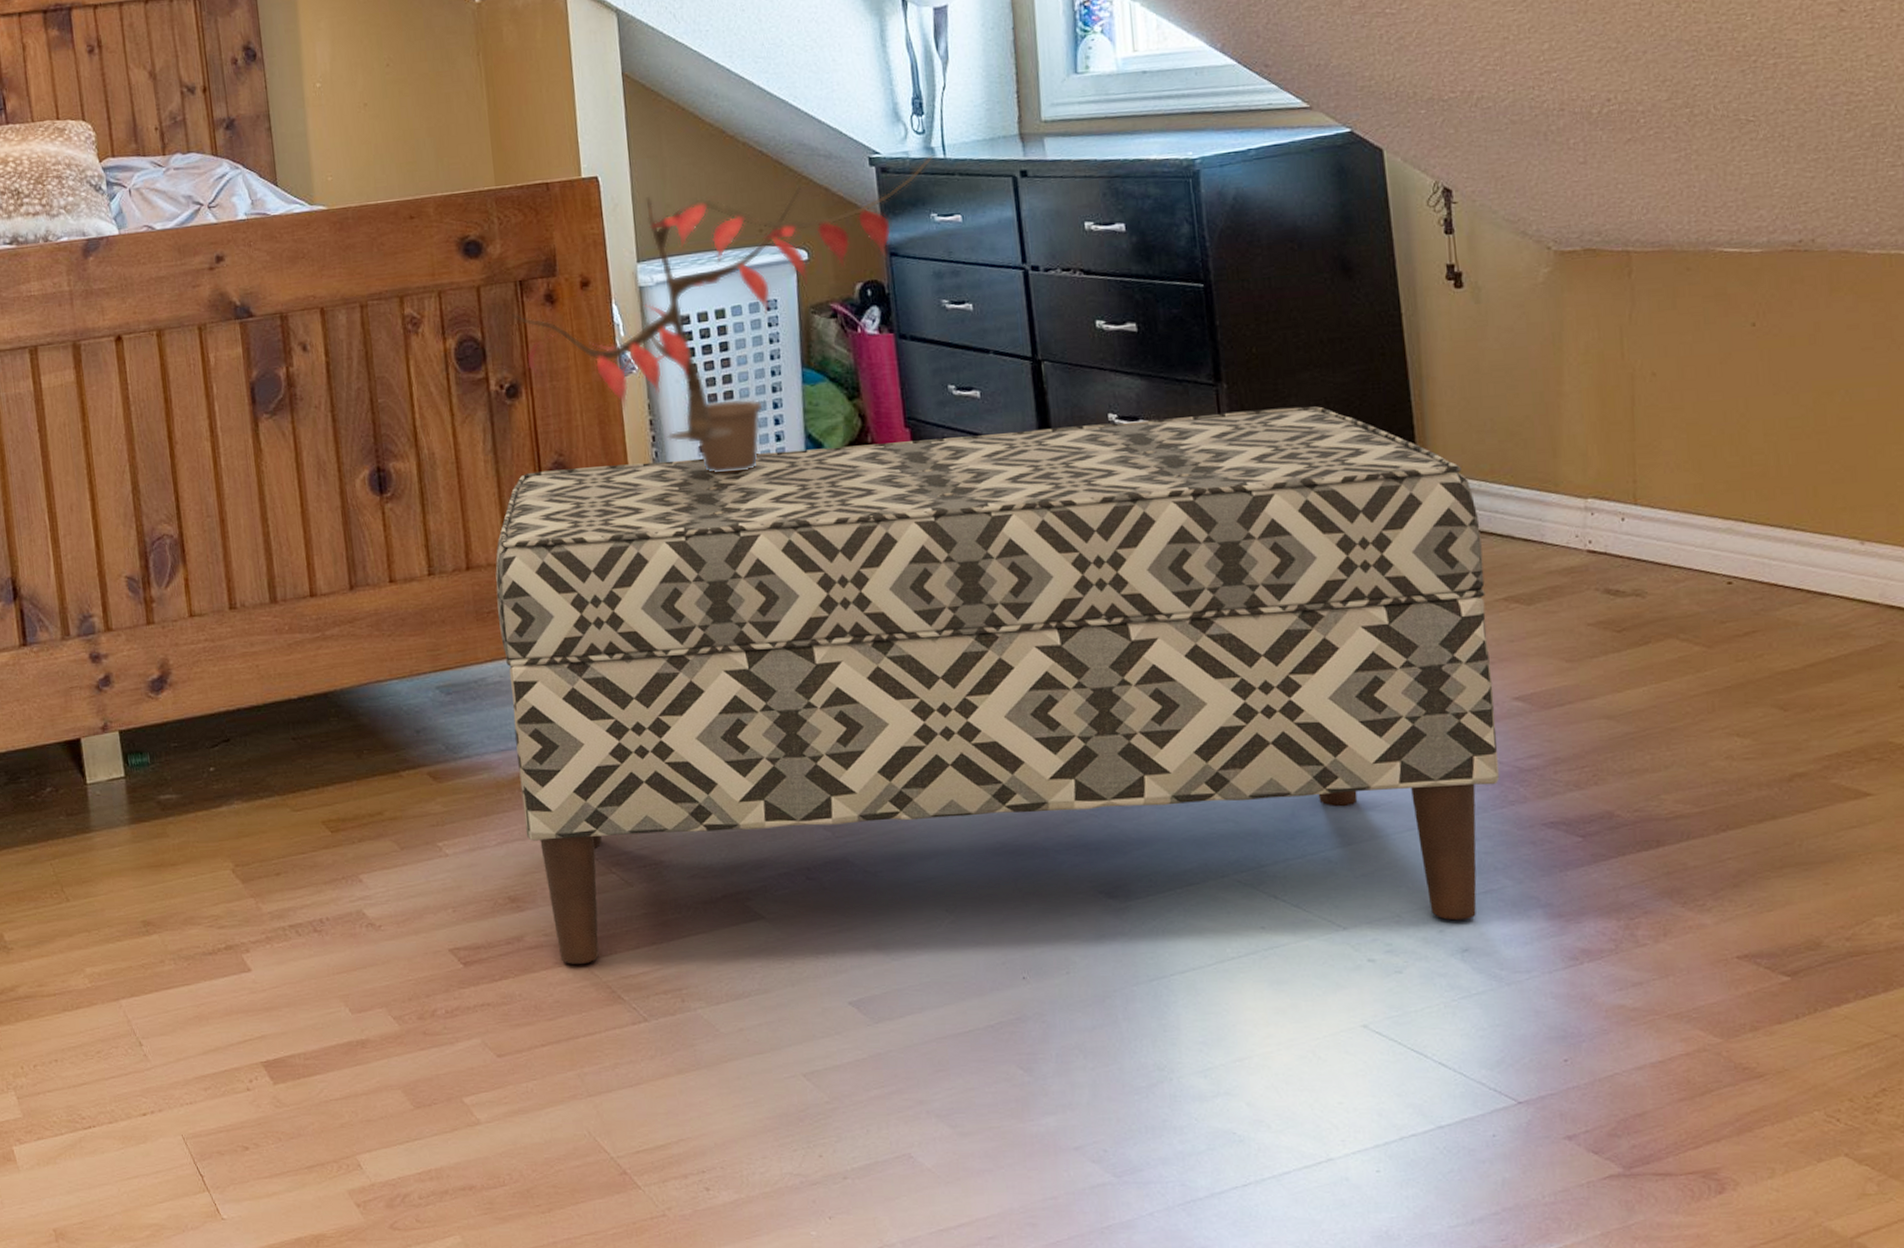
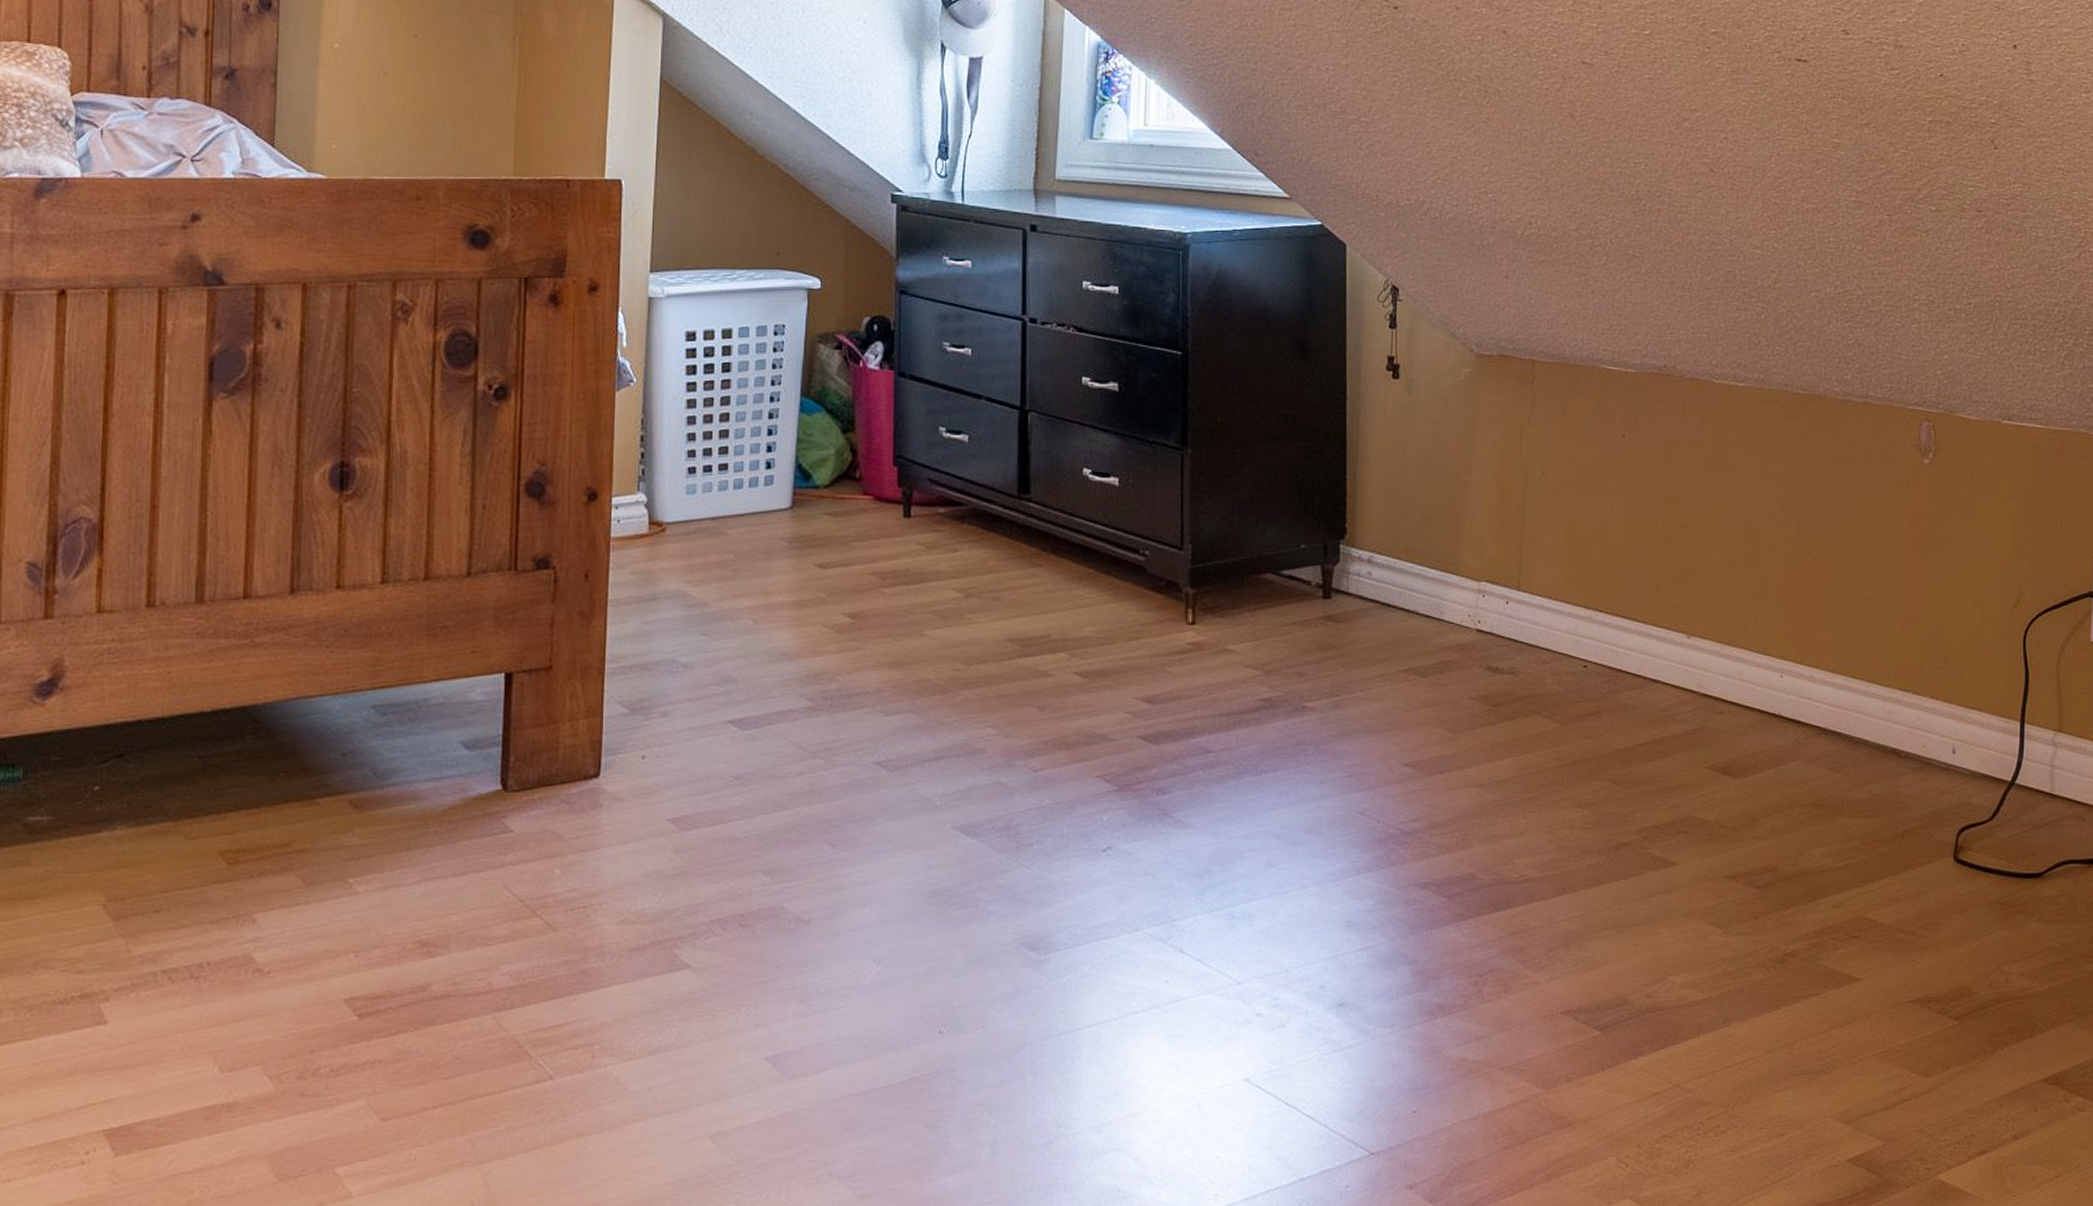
bench: present [495,406,1499,965] -> none [449,476,1392,1018]
potted plant: present [512,155,935,473] -> none [511,200,953,497]

